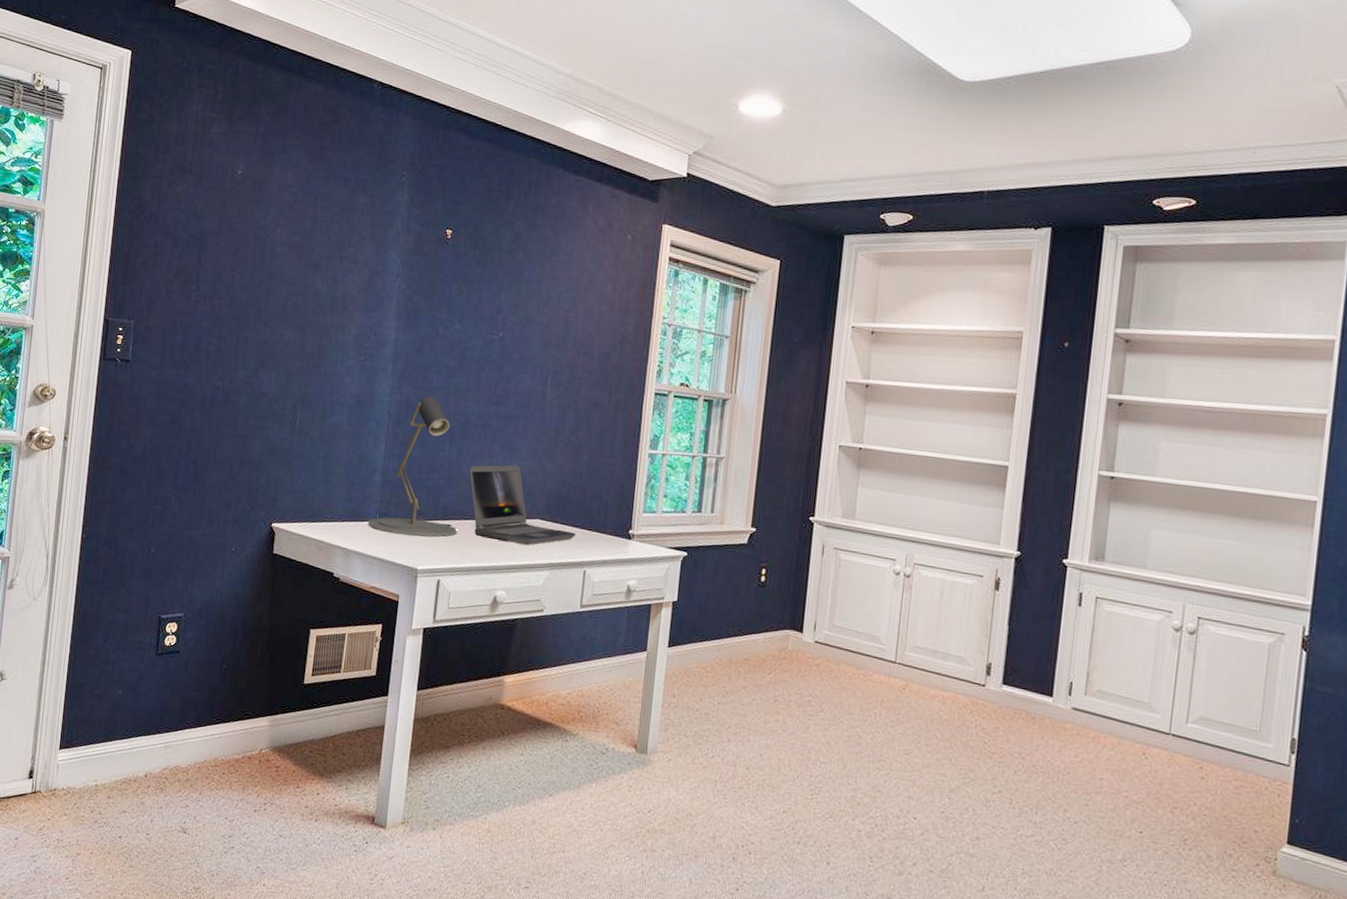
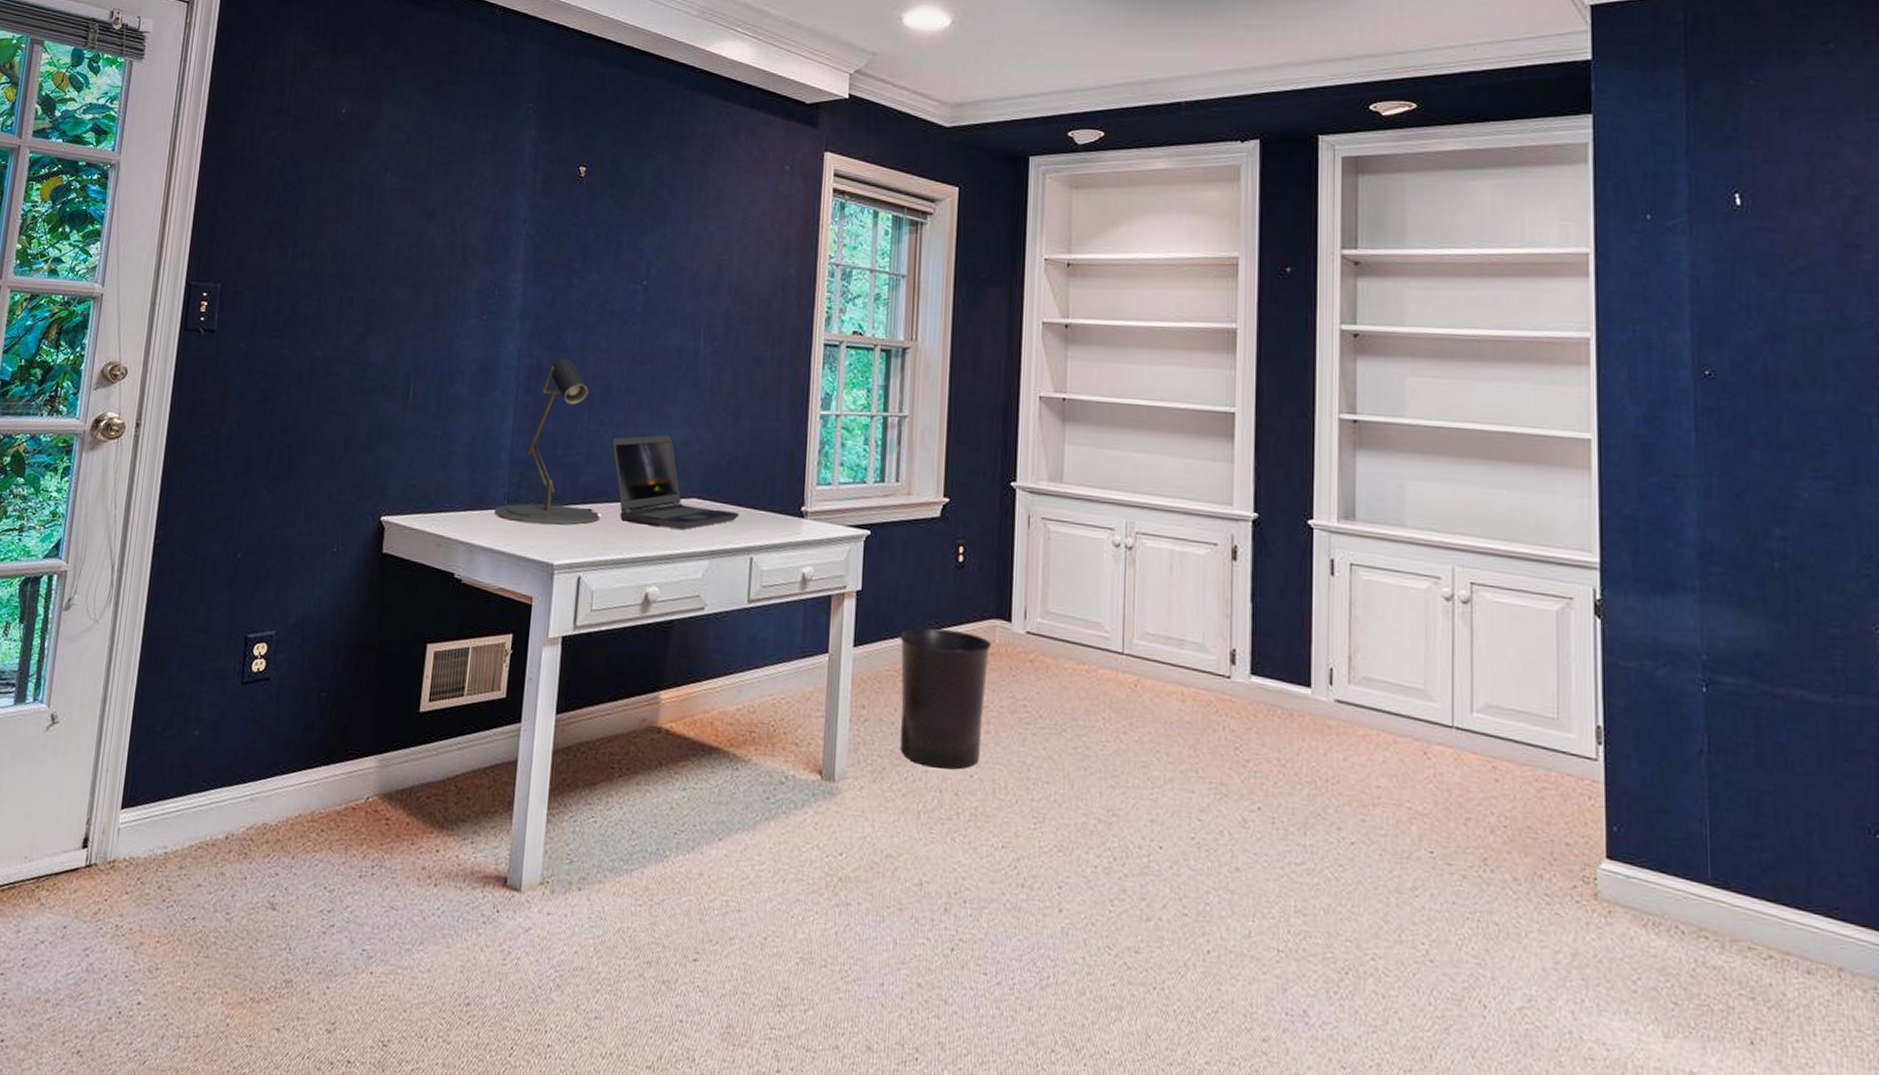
waste bin: none [703,634,785,749] -> present [899,628,992,770]

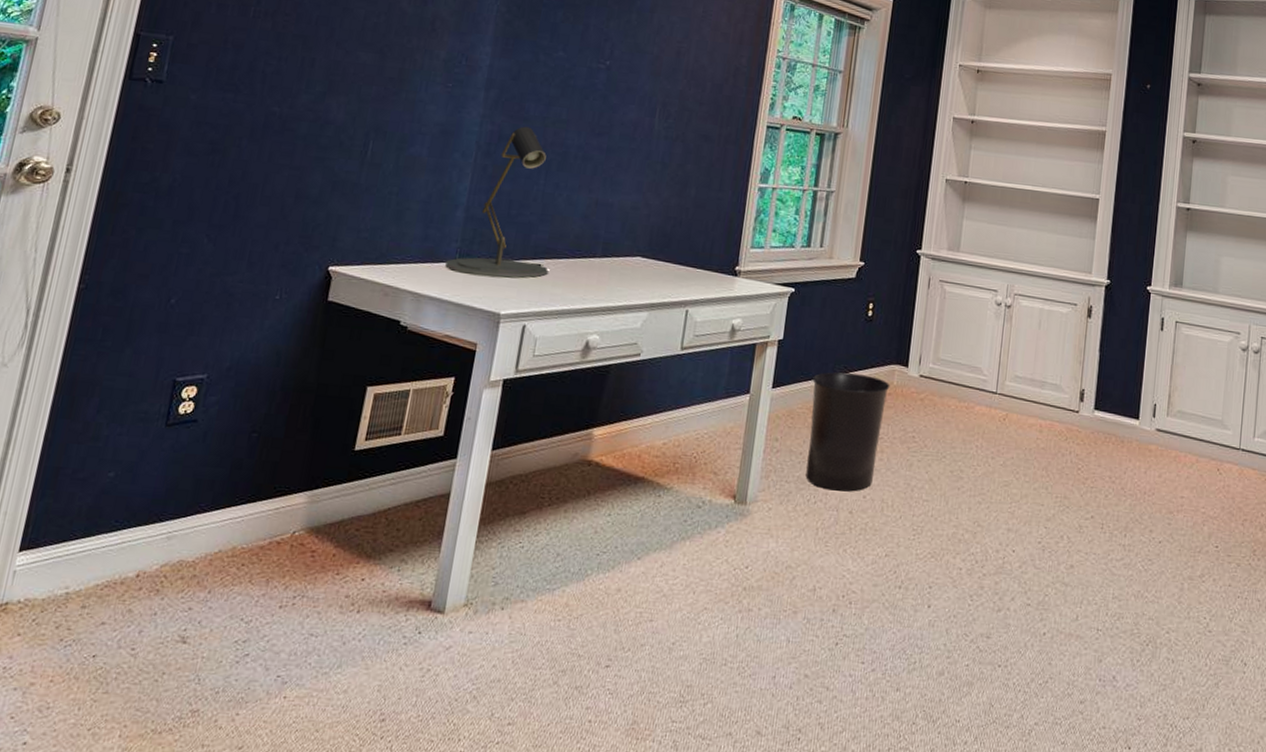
laptop computer: present [612,434,739,531] -> none [565,199,679,285]

